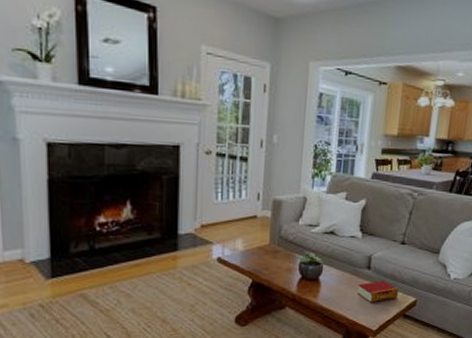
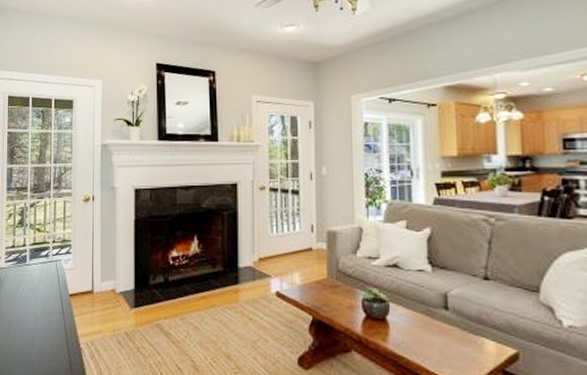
book: present [357,280,399,303] -> none [435,323,492,352]

